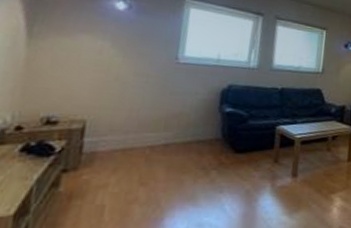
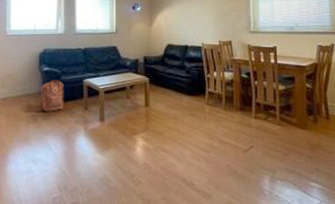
backpack: none [216,124,251,163] -> present [41,79,65,111]

